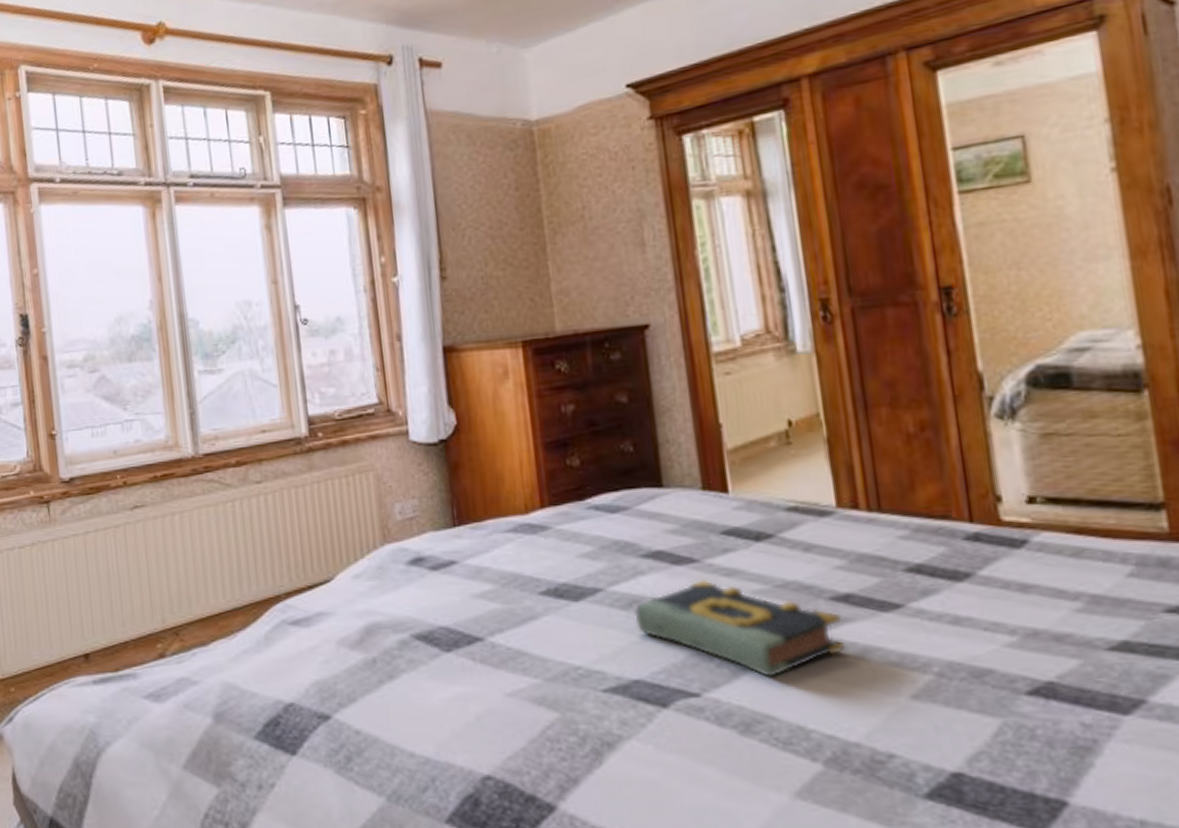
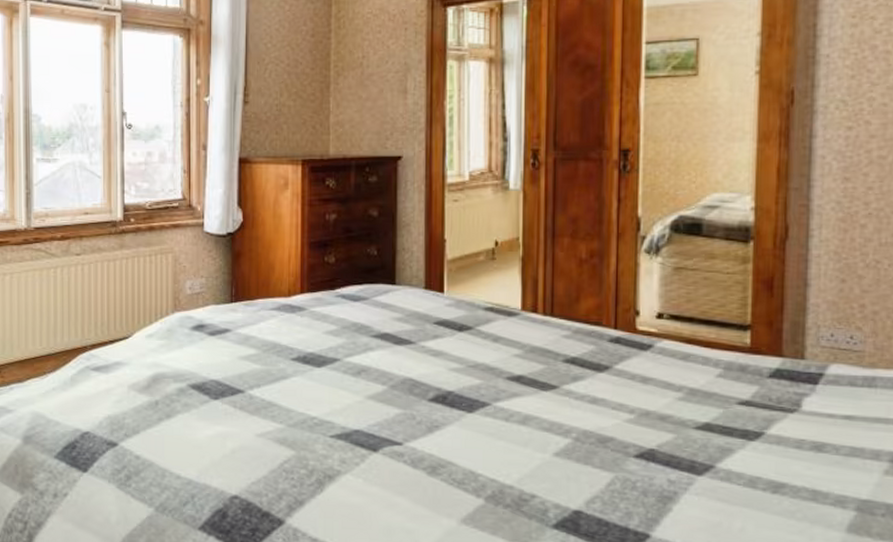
book: present [634,579,847,679] -> none [361,357,514,435]

